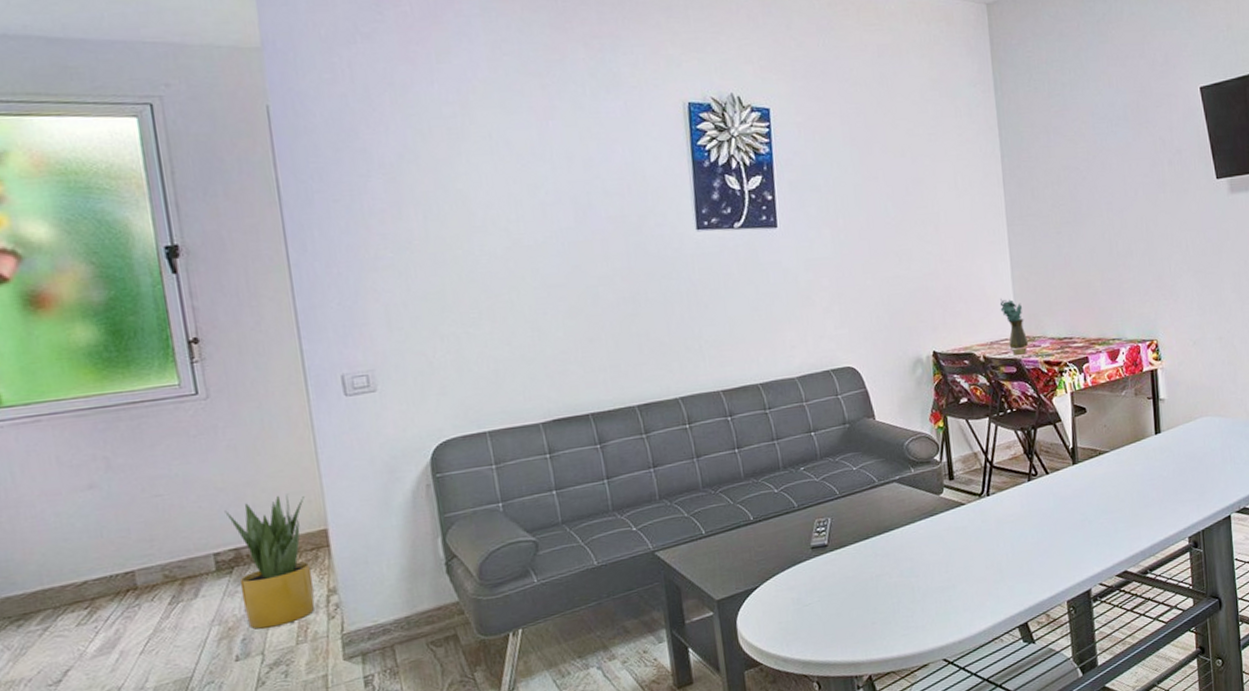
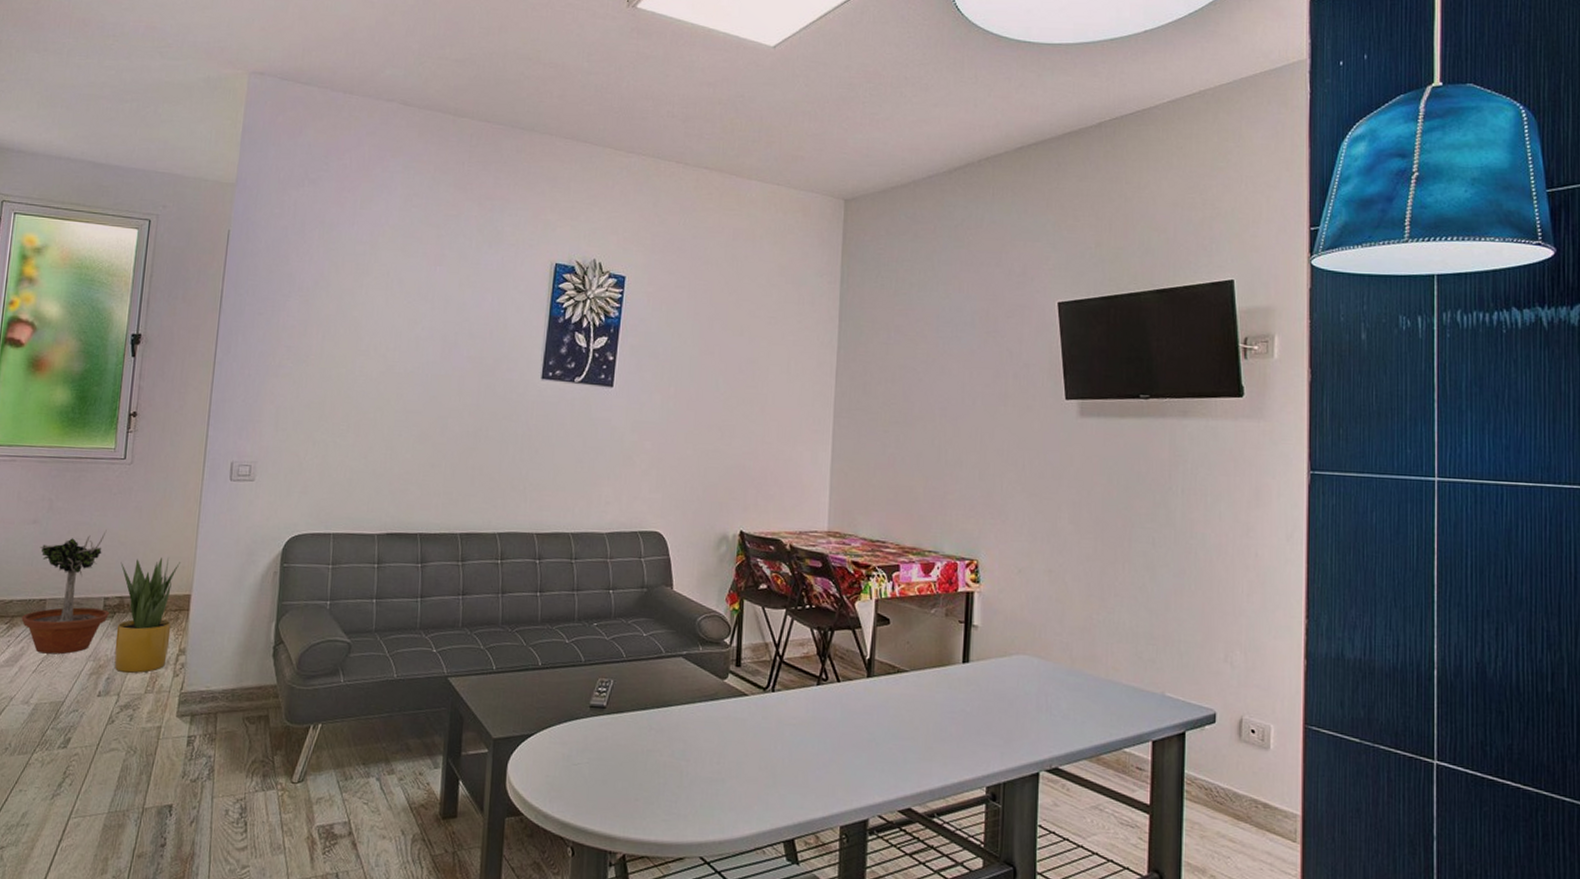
potted tree: none [105,478,225,632] -> present [21,529,109,654]
vase: present [999,298,1029,355] -> none [814,488,839,550]

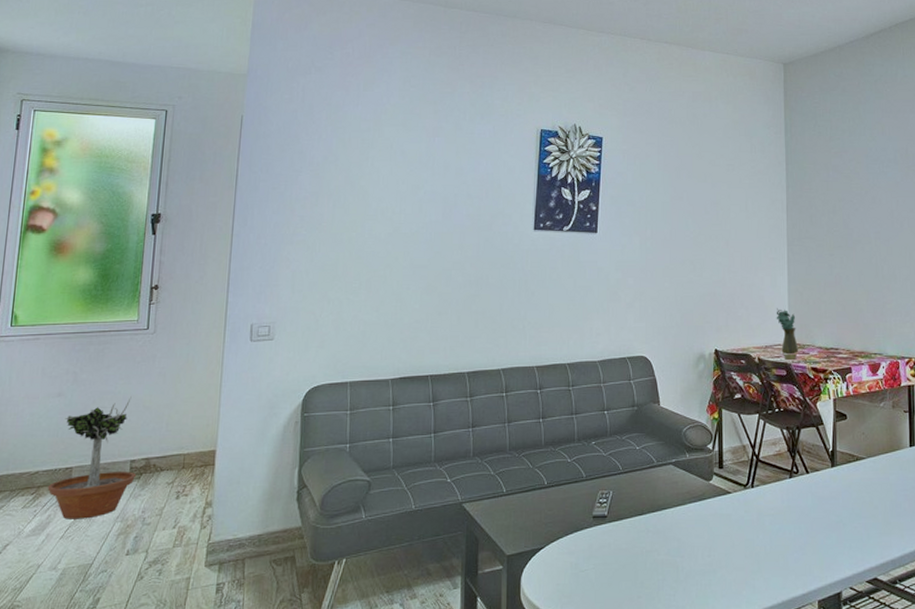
planter: present [114,556,180,673] -> none [142,417,204,530]
vase: none [814,488,839,550] -> present [776,307,799,360]

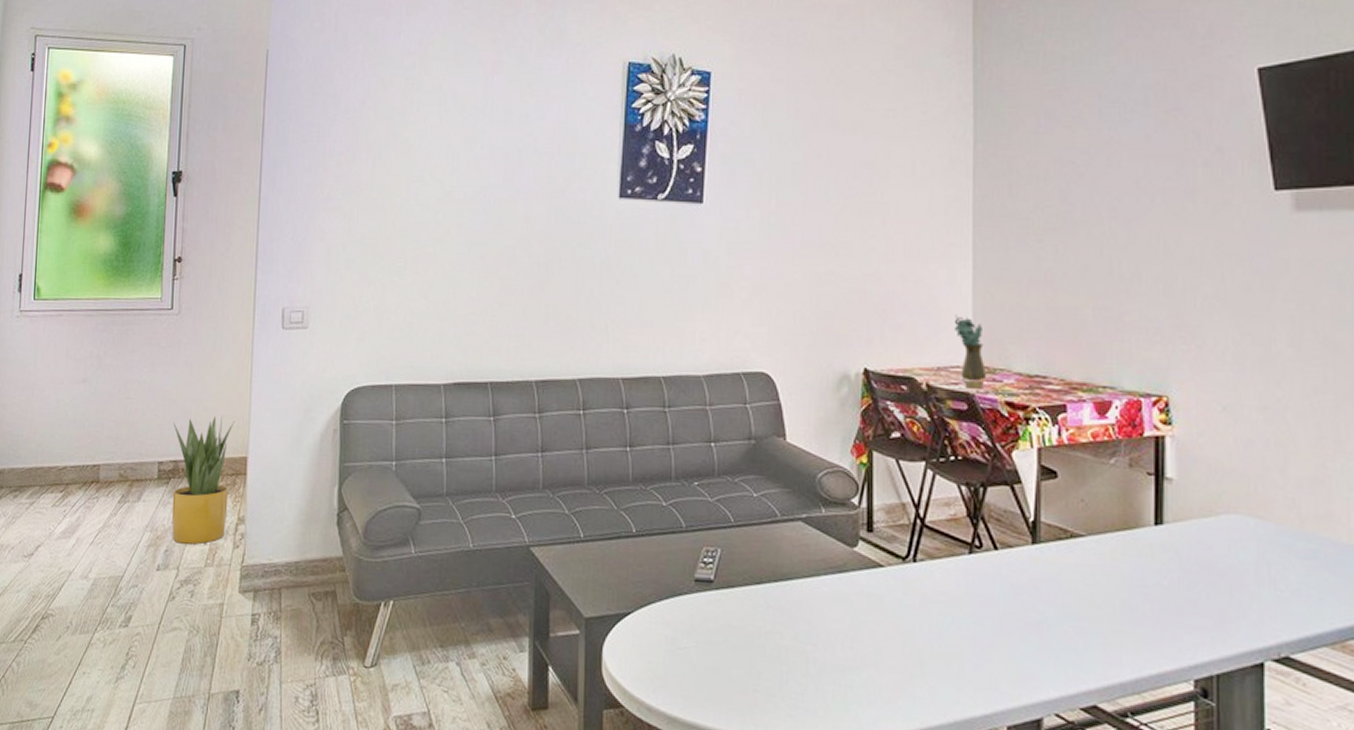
potted tree: present [47,396,136,519] -> none [76,387,164,525]
planter: none [142,417,204,530] -> present [171,415,234,545]

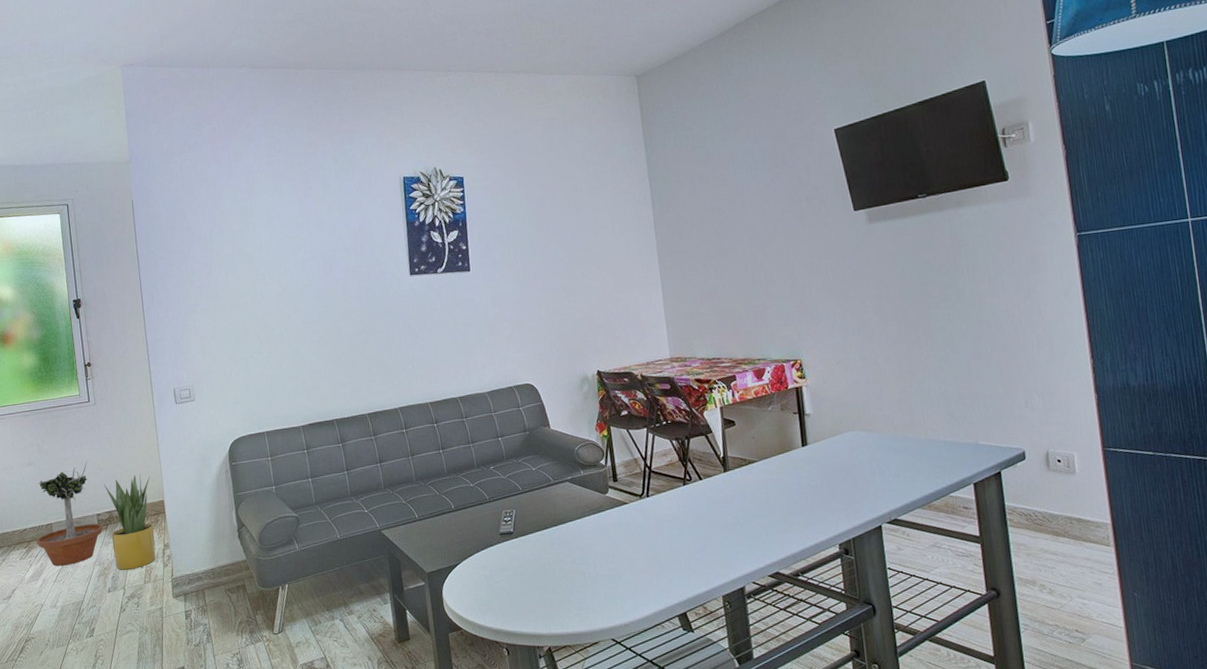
potted tree: none [76,387,164,525] -> present [36,460,103,566]
vase: present [954,314,987,389] -> none [654,324,681,374]

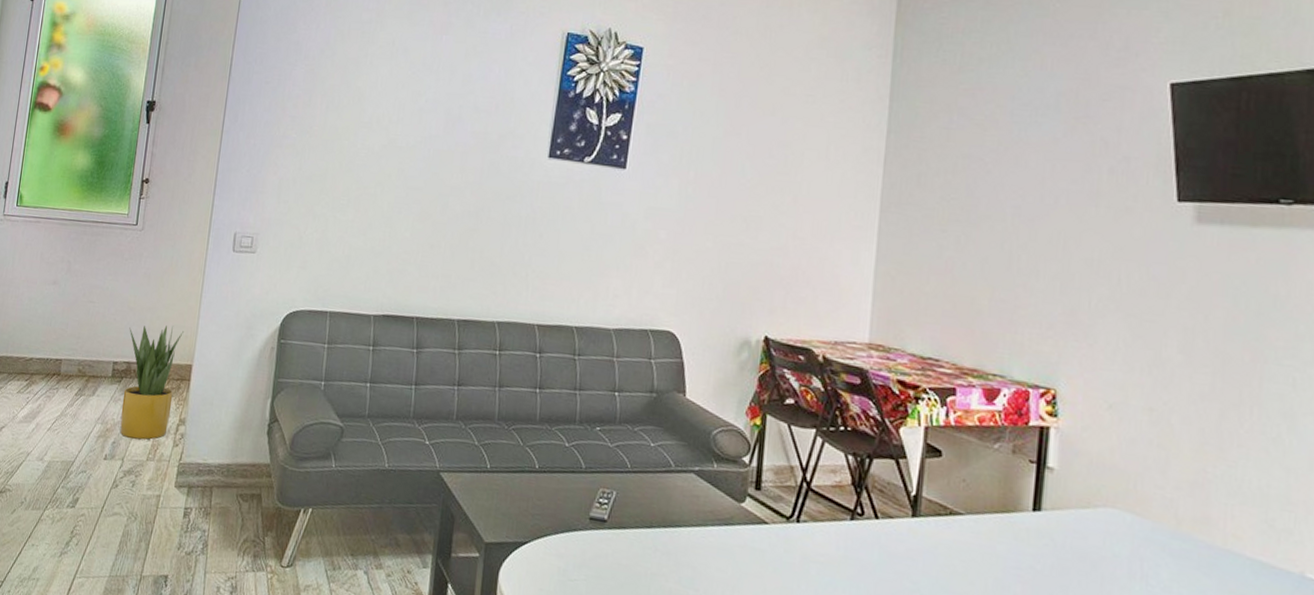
potted tree: present [36,460,103,566] -> none [39,294,118,415]

